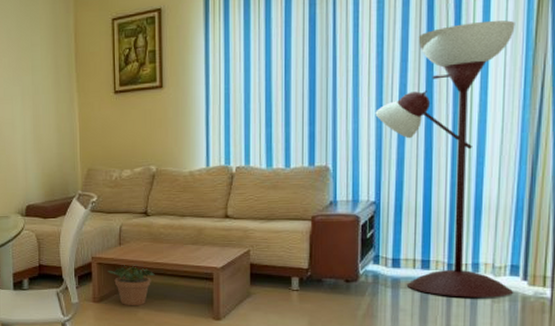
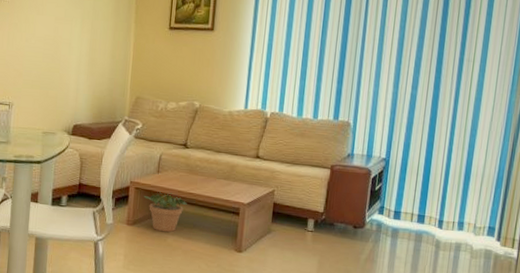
floor lamp: present [375,20,515,298] -> none [393,12,512,254]

